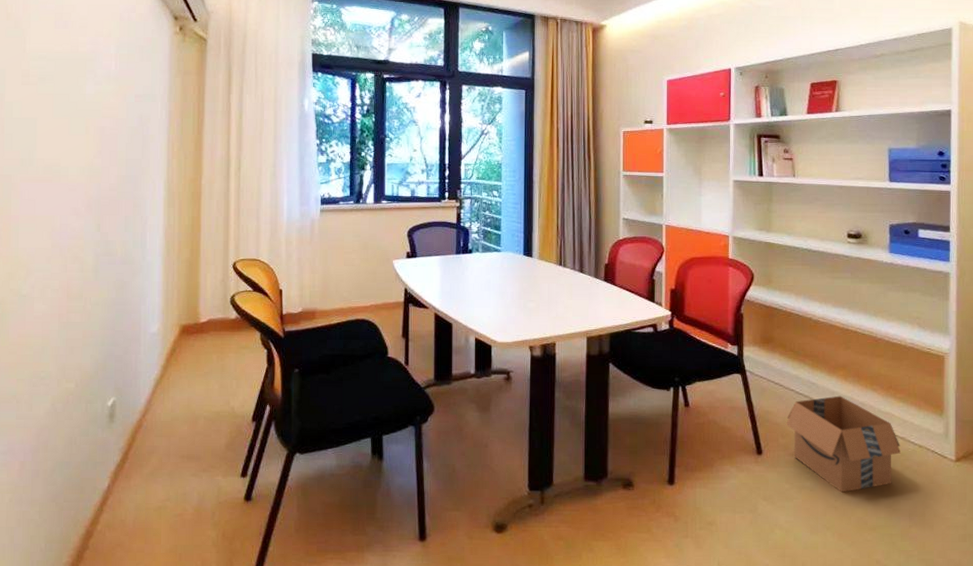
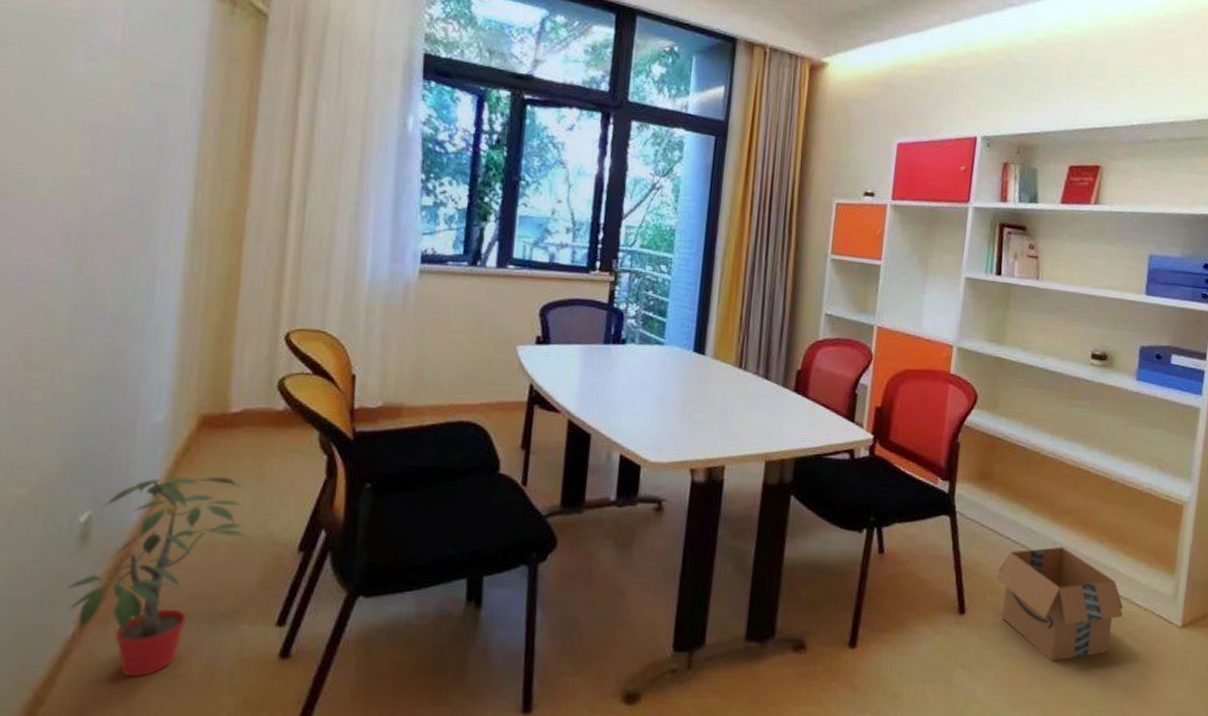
potted plant: none [103,369,218,517] -> present [67,476,248,677]

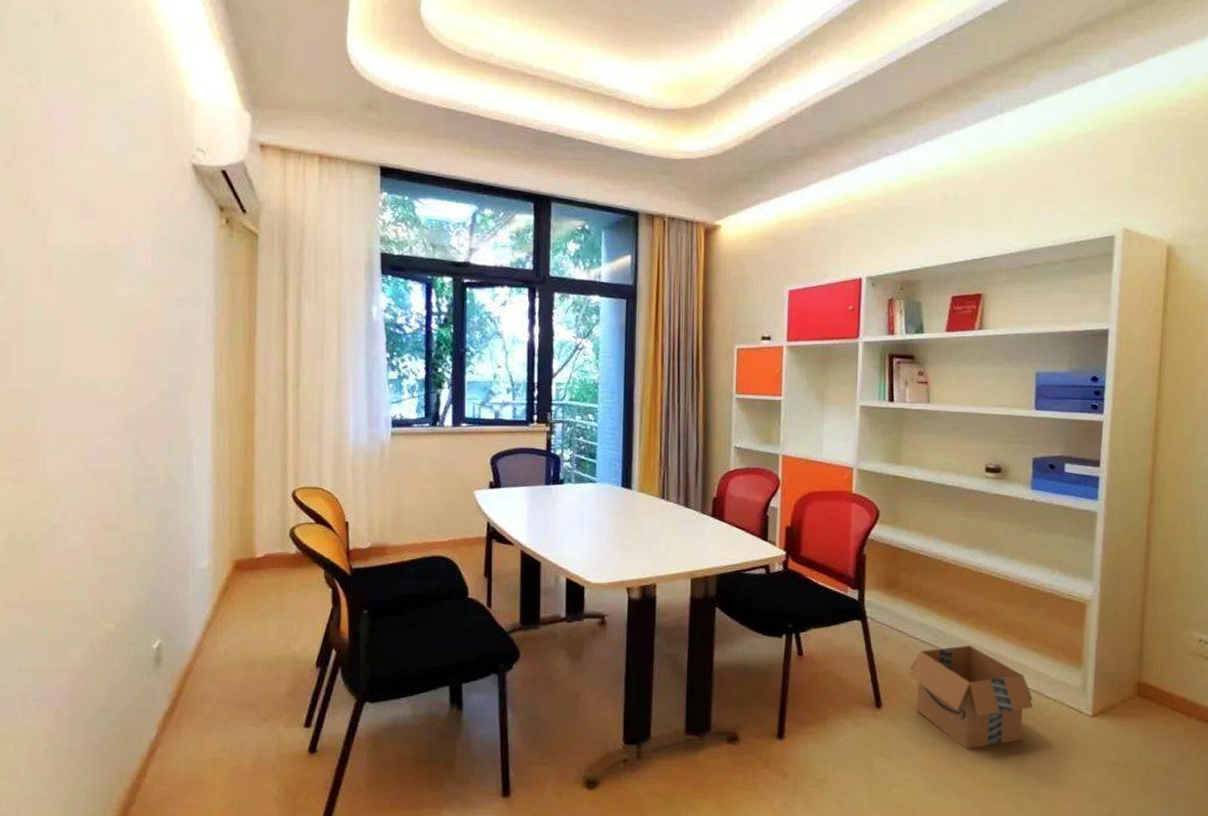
potted plant: present [67,476,248,677] -> none [149,609,277,769]

